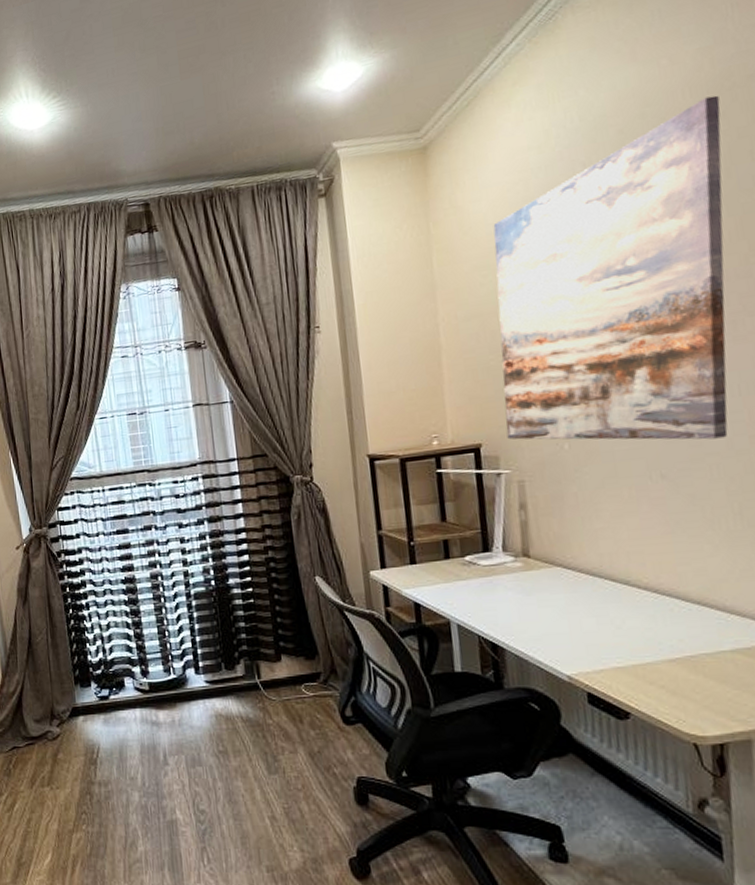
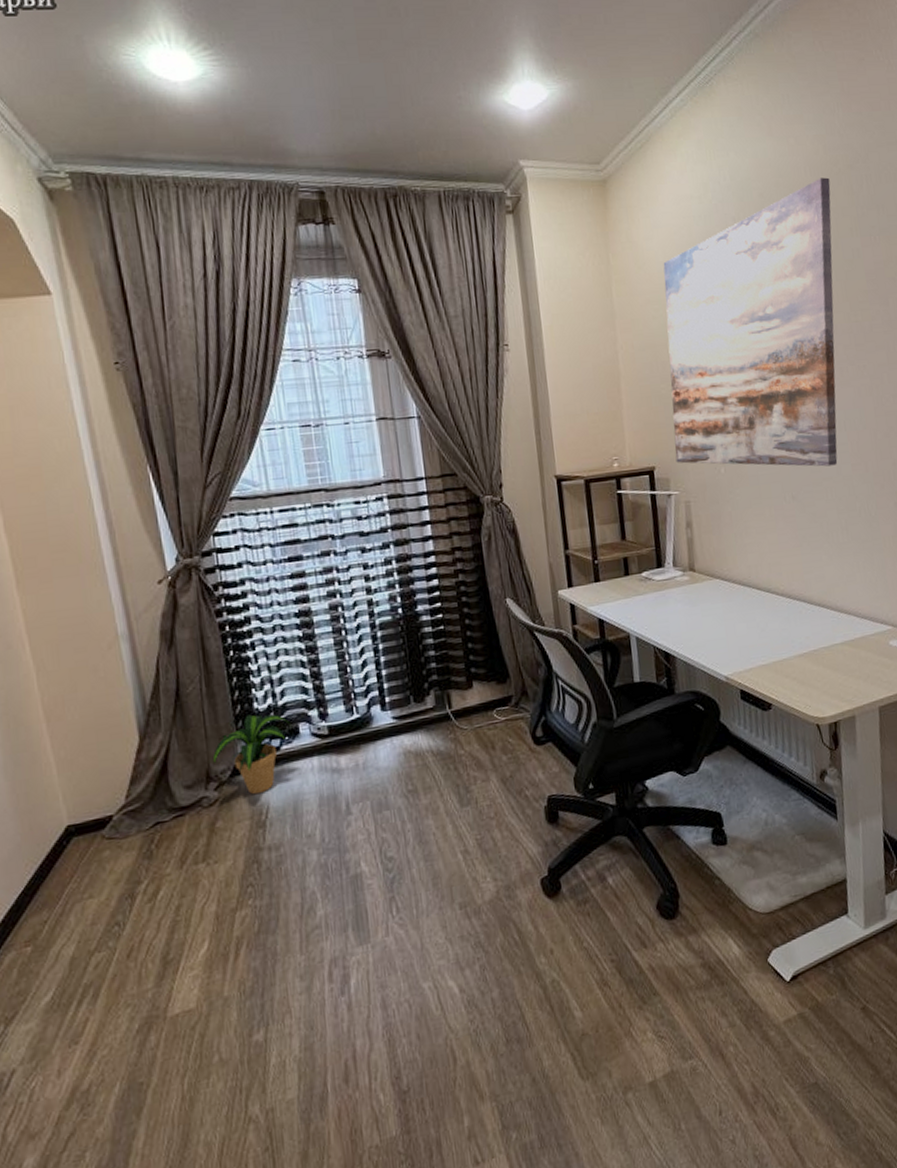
potted plant: none [55,665,118,735] -> present [212,714,291,795]

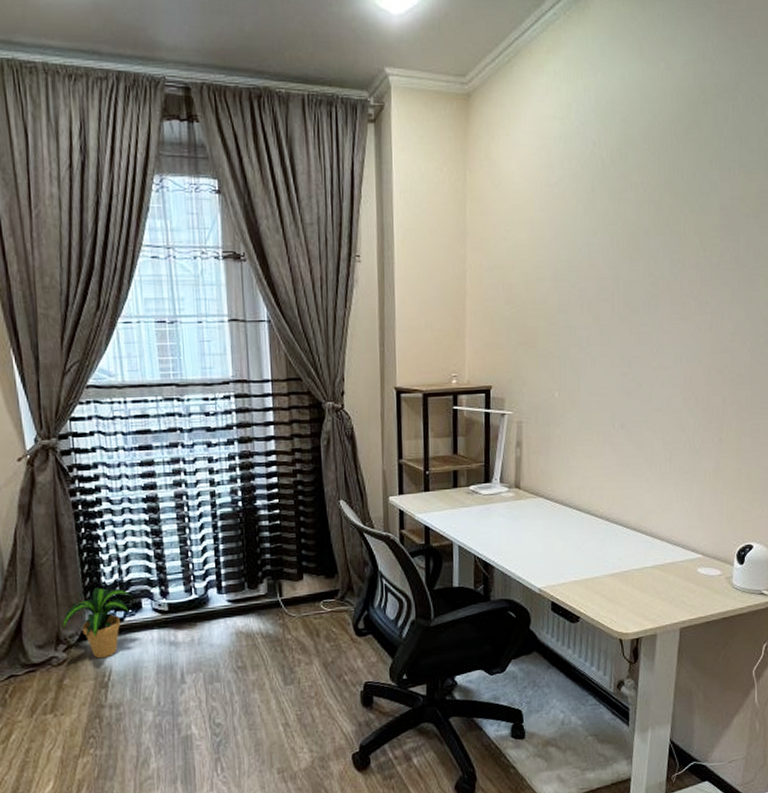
wall art: present [663,177,838,467] -> none [512,105,696,398]

